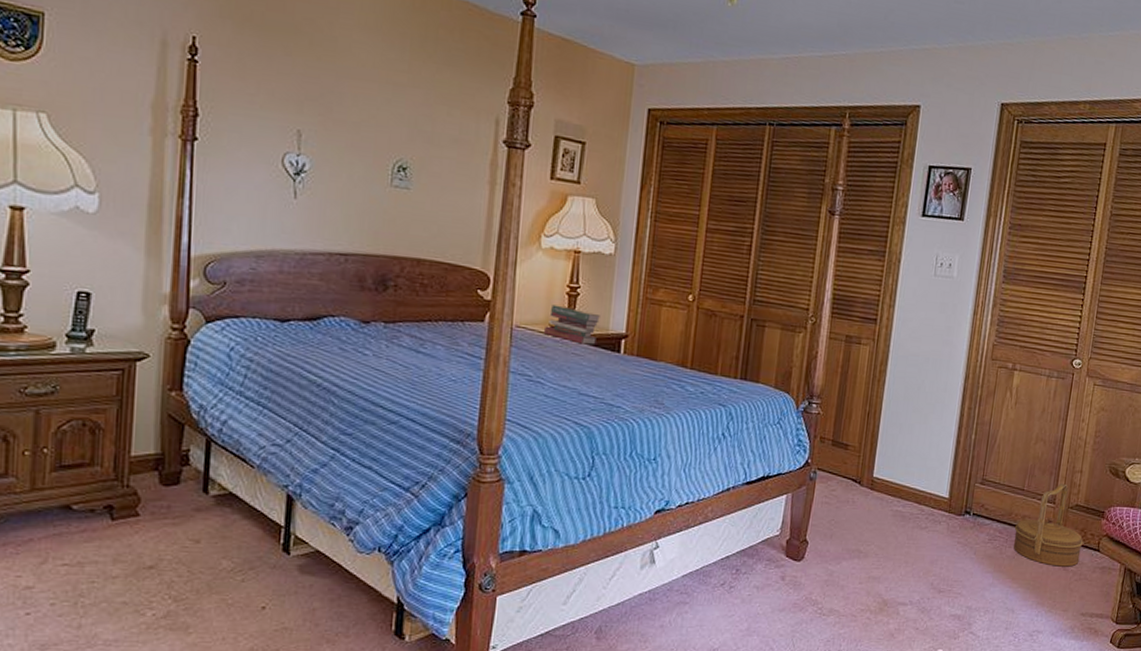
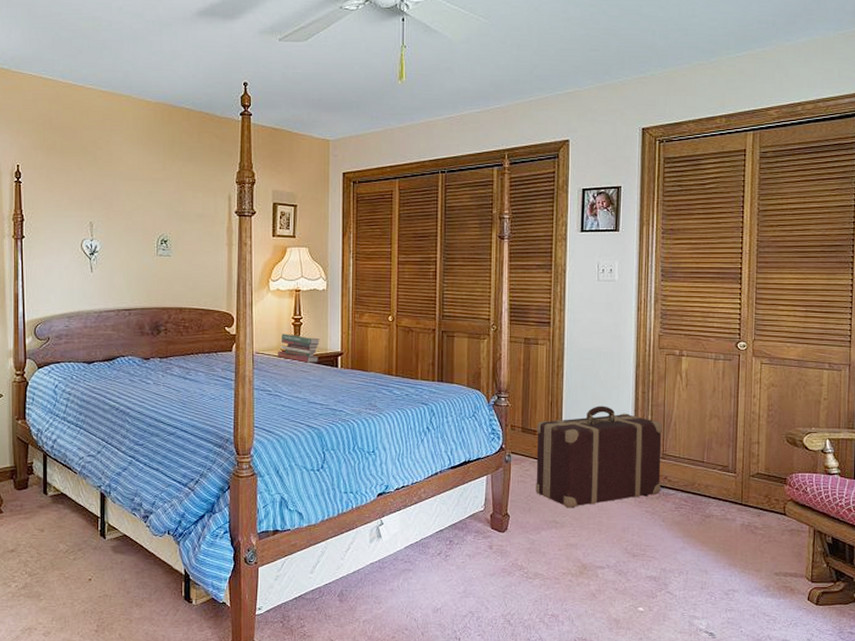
suitcase: none [840,420,986,536] -> present [536,406,662,508]
basket: present [1014,483,1084,567] -> none [698,454,768,530]

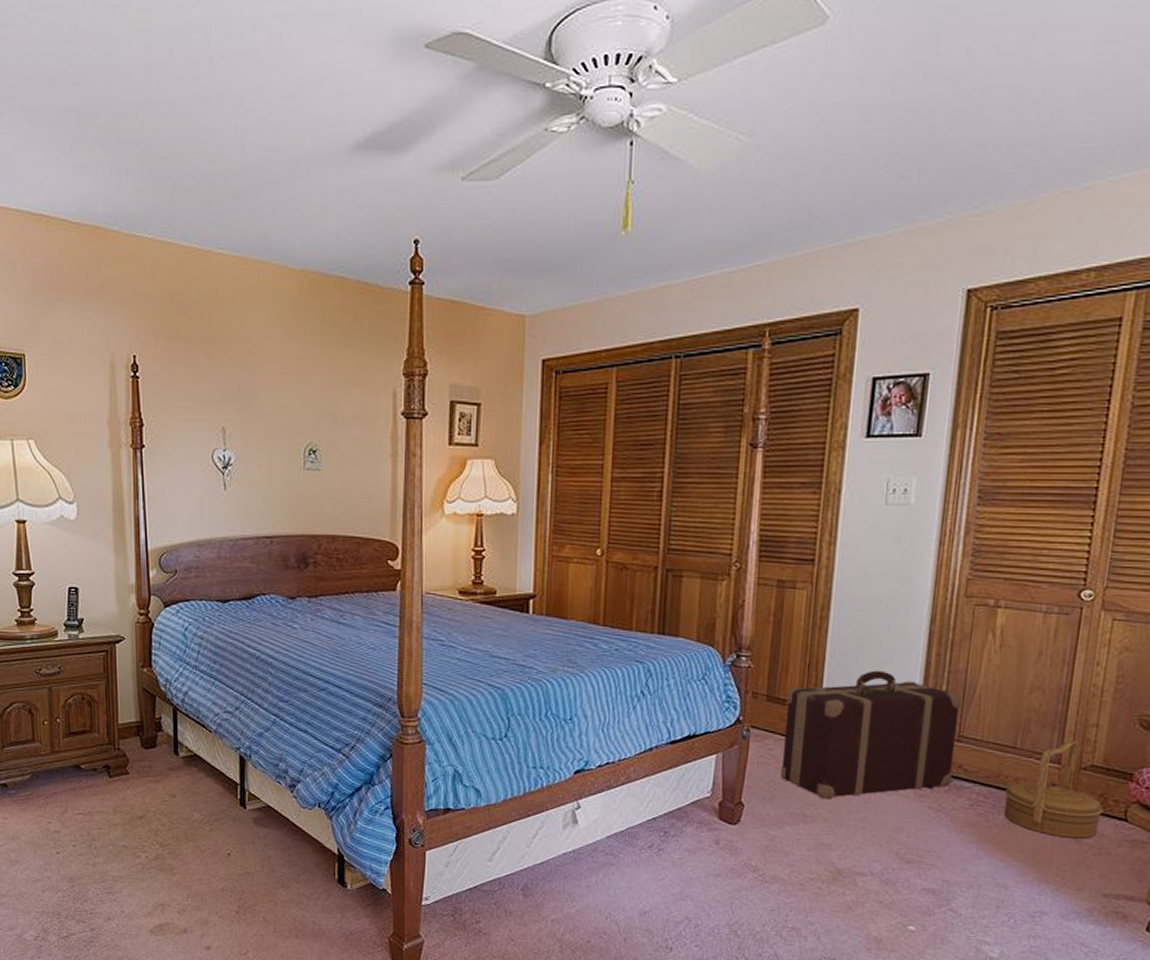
books: present [277,333,320,363] -> none [452,569,506,607]
basket: none [698,454,768,530] -> present [1004,740,1103,839]

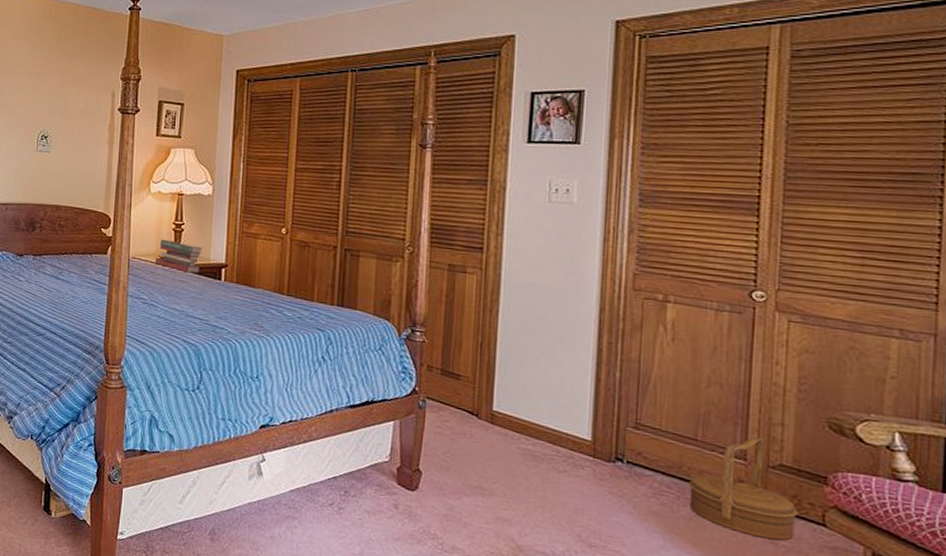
books: none [452,569,506,607] -> present [154,239,202,274]
suitcase: present [780,670,961,800] -> none [457,353,636,475]

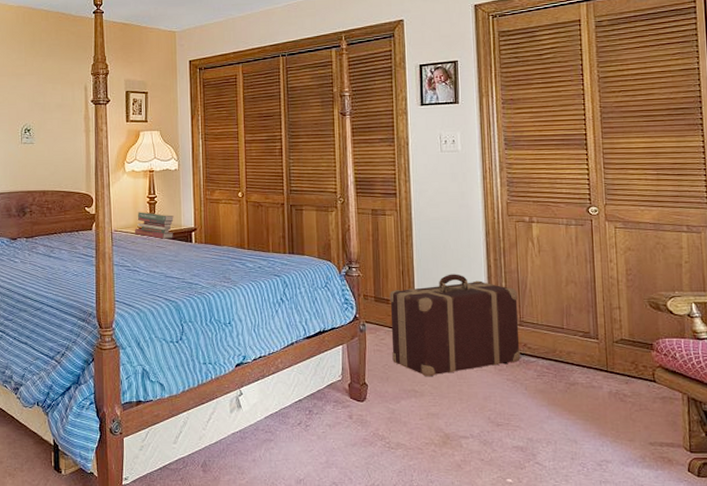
suitcase: none [457,353,636,475] -> present [389,274,521,377]
basket: present [688,436,798,541] -> none [561,320,636,398]

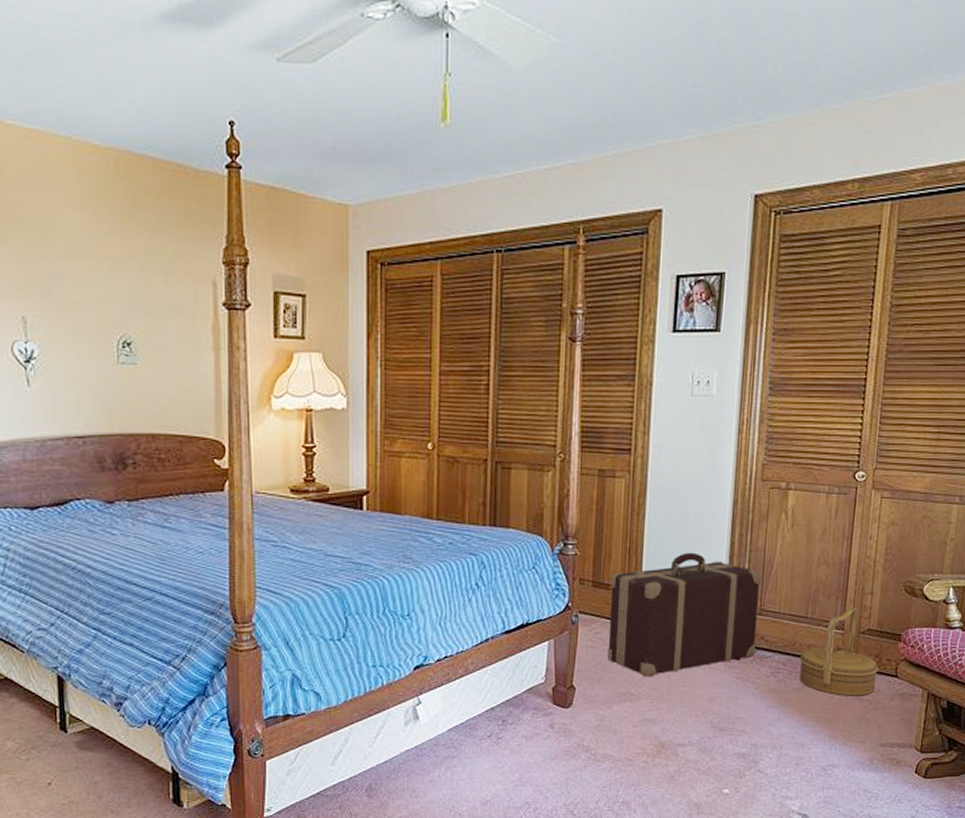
books: present [134,212,174,239] -> none [283,467,339,505]
basket: none [561,320,636,398] -> present [799,607,879,696]

